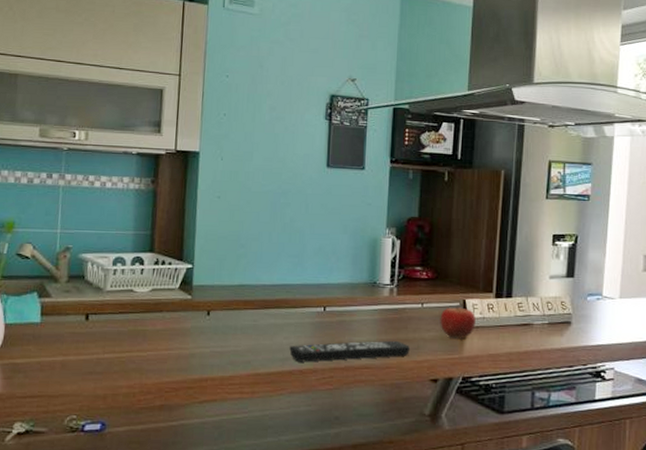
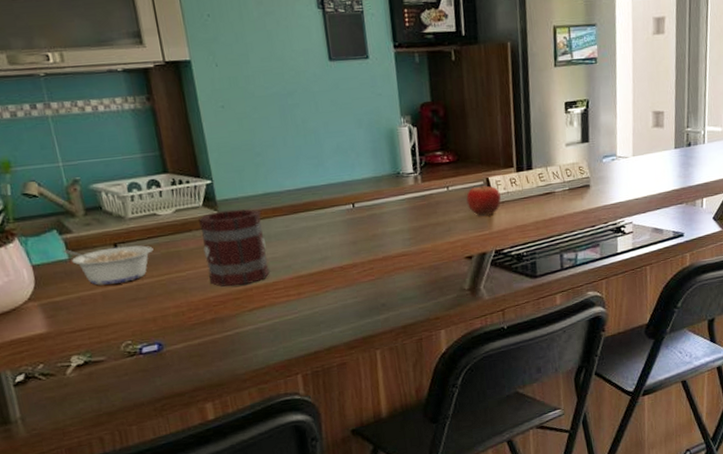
legume: none [37,313,122,354] -> present [63,245,154,286]
mug: none [167,296,233,375] -> present [198,208,270,287]
remote control: present [289,340,410,362] -> none [326,225,442,260]

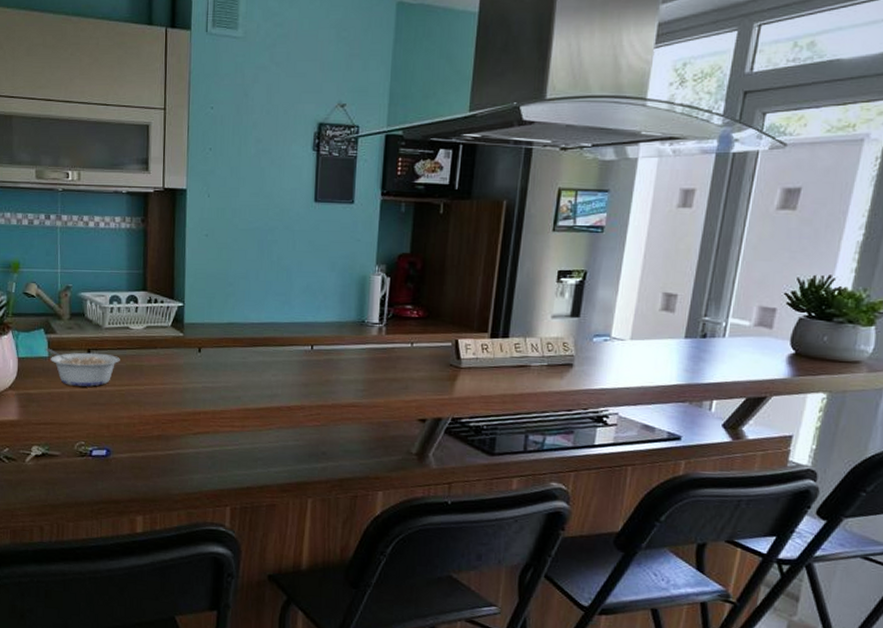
mug: present [198,208,270,287] -> none [163,333,222,409]
fruit: present [466,183,501,216] -> none [430,344,468,379]

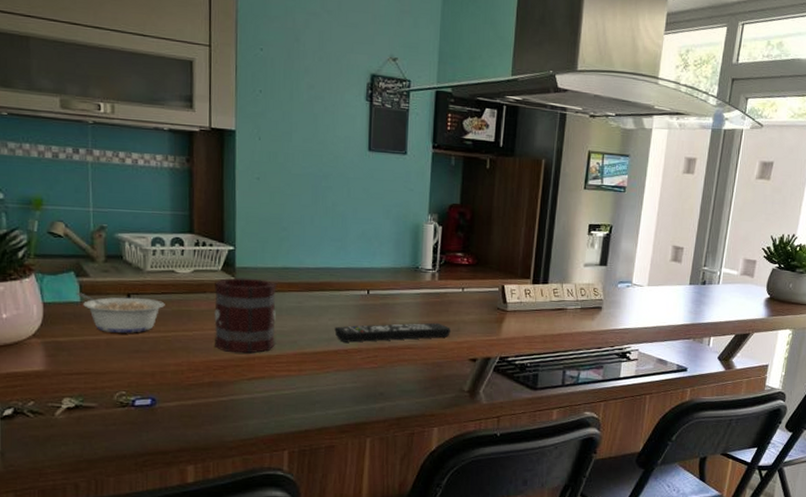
mug: none [163,333,222,409] -> present [214,277,277,354]
remote control: none [277,379,398,399] -> present [334,322,450,343]

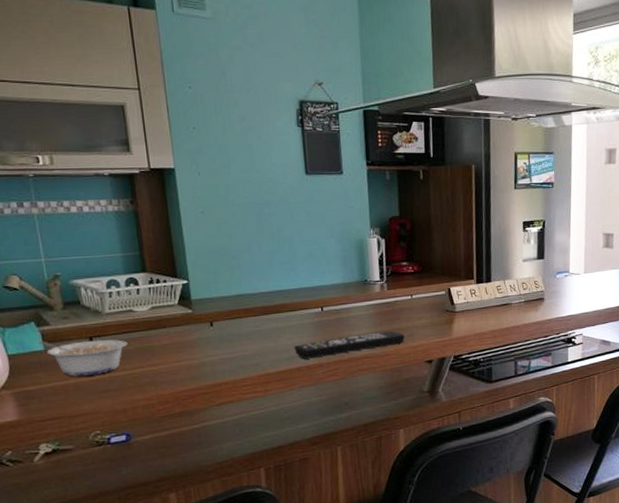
mug: present [214,277,277,354] -> none [173,308,239,382]

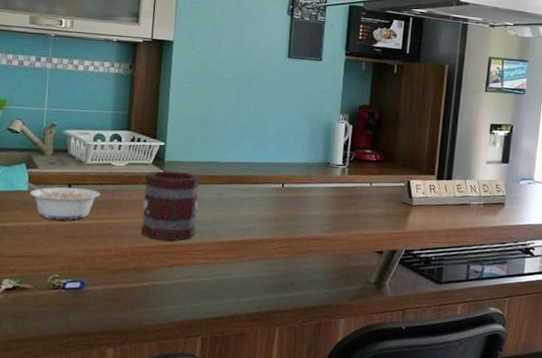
mug: none [173,308,239,382] -> present [140,170,200,242]
remote control: present [294,330,405,359] -> none [250,215,358,233]

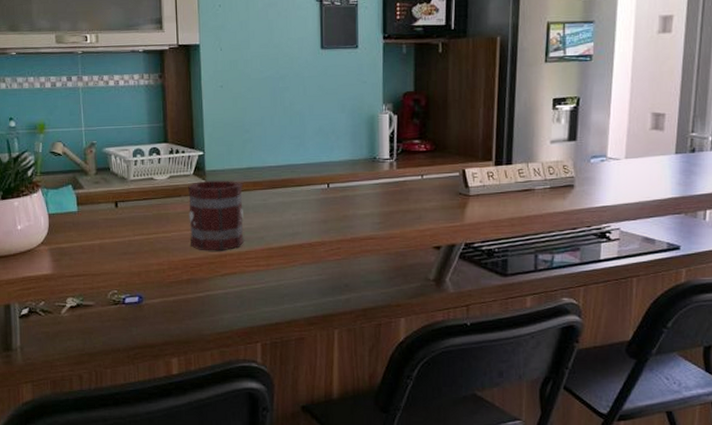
legume: present [25,182,101,220] -> none [74,203,147,237]

